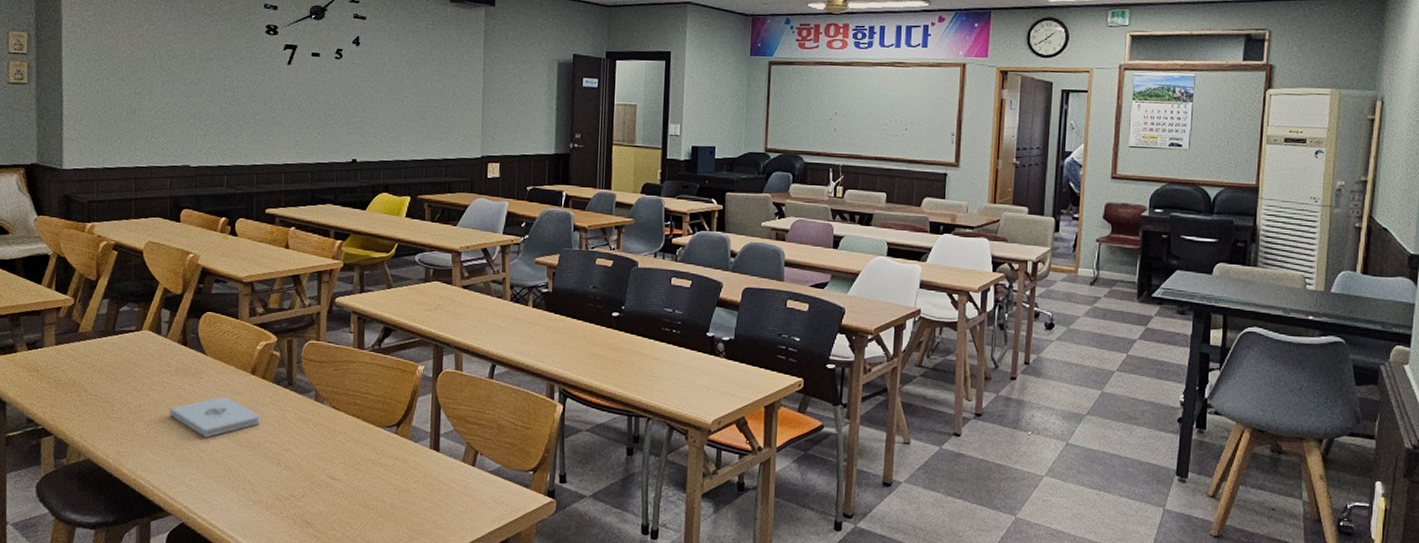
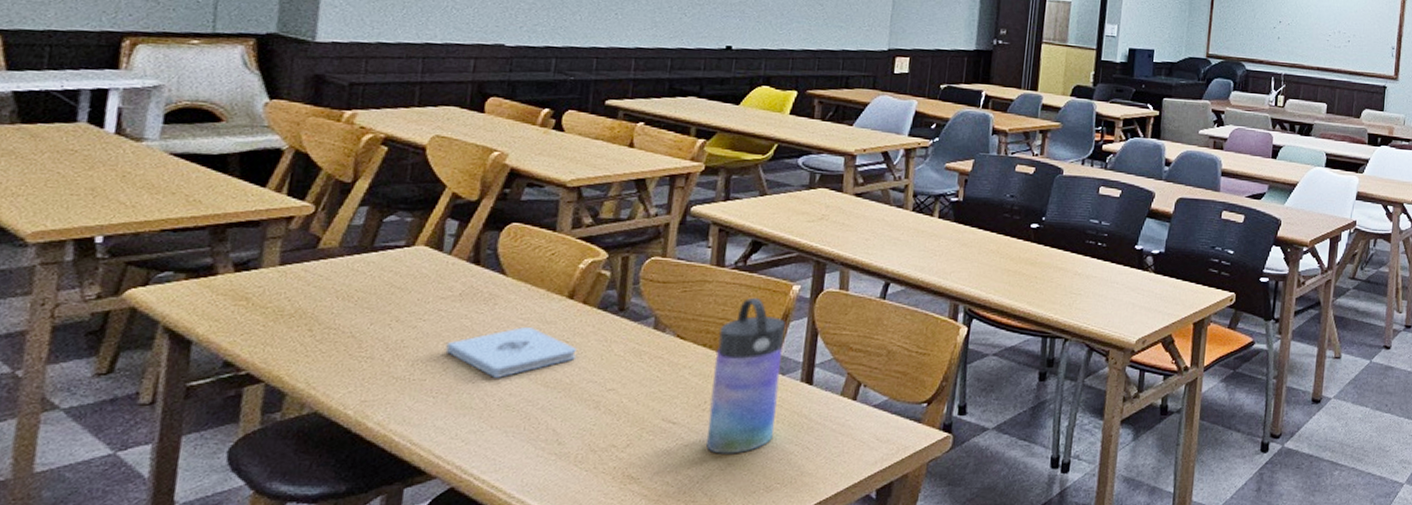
water bottle: none [361,375,415,508] -> present [706,297,785,454]

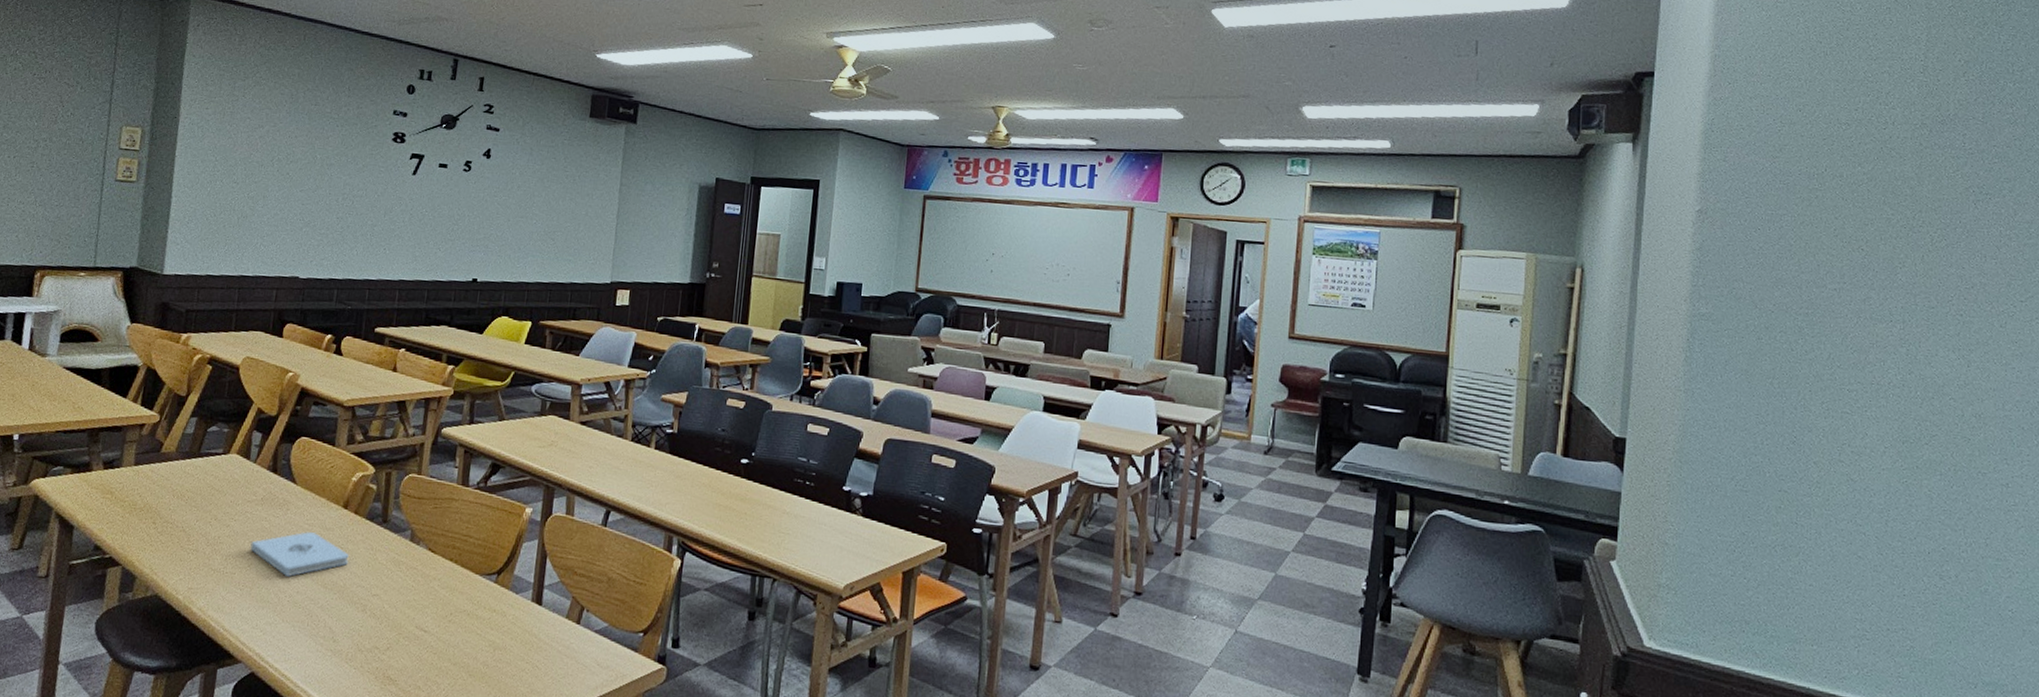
water bottle: present [706,297,785,454] -> none [451,517,519,666]

